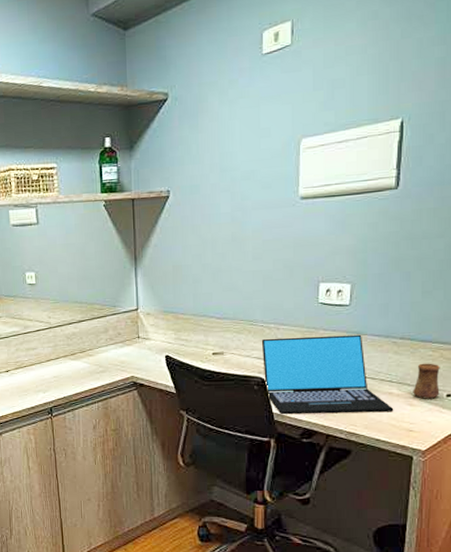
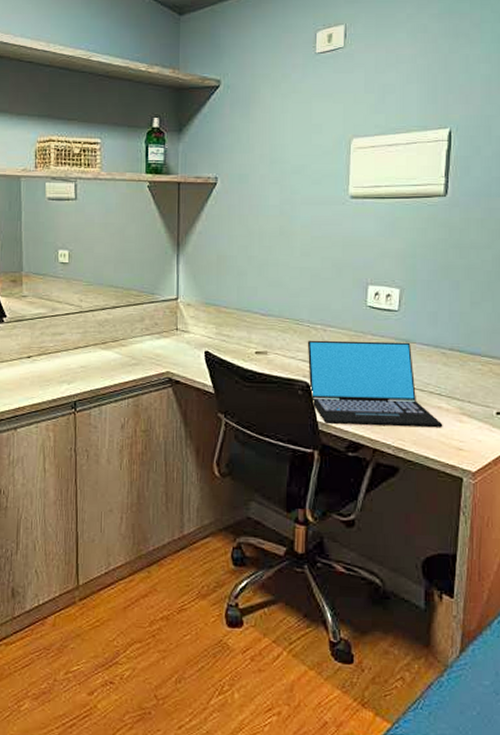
cup: present [413,363,440,399] -> none [462,377,489,416]

